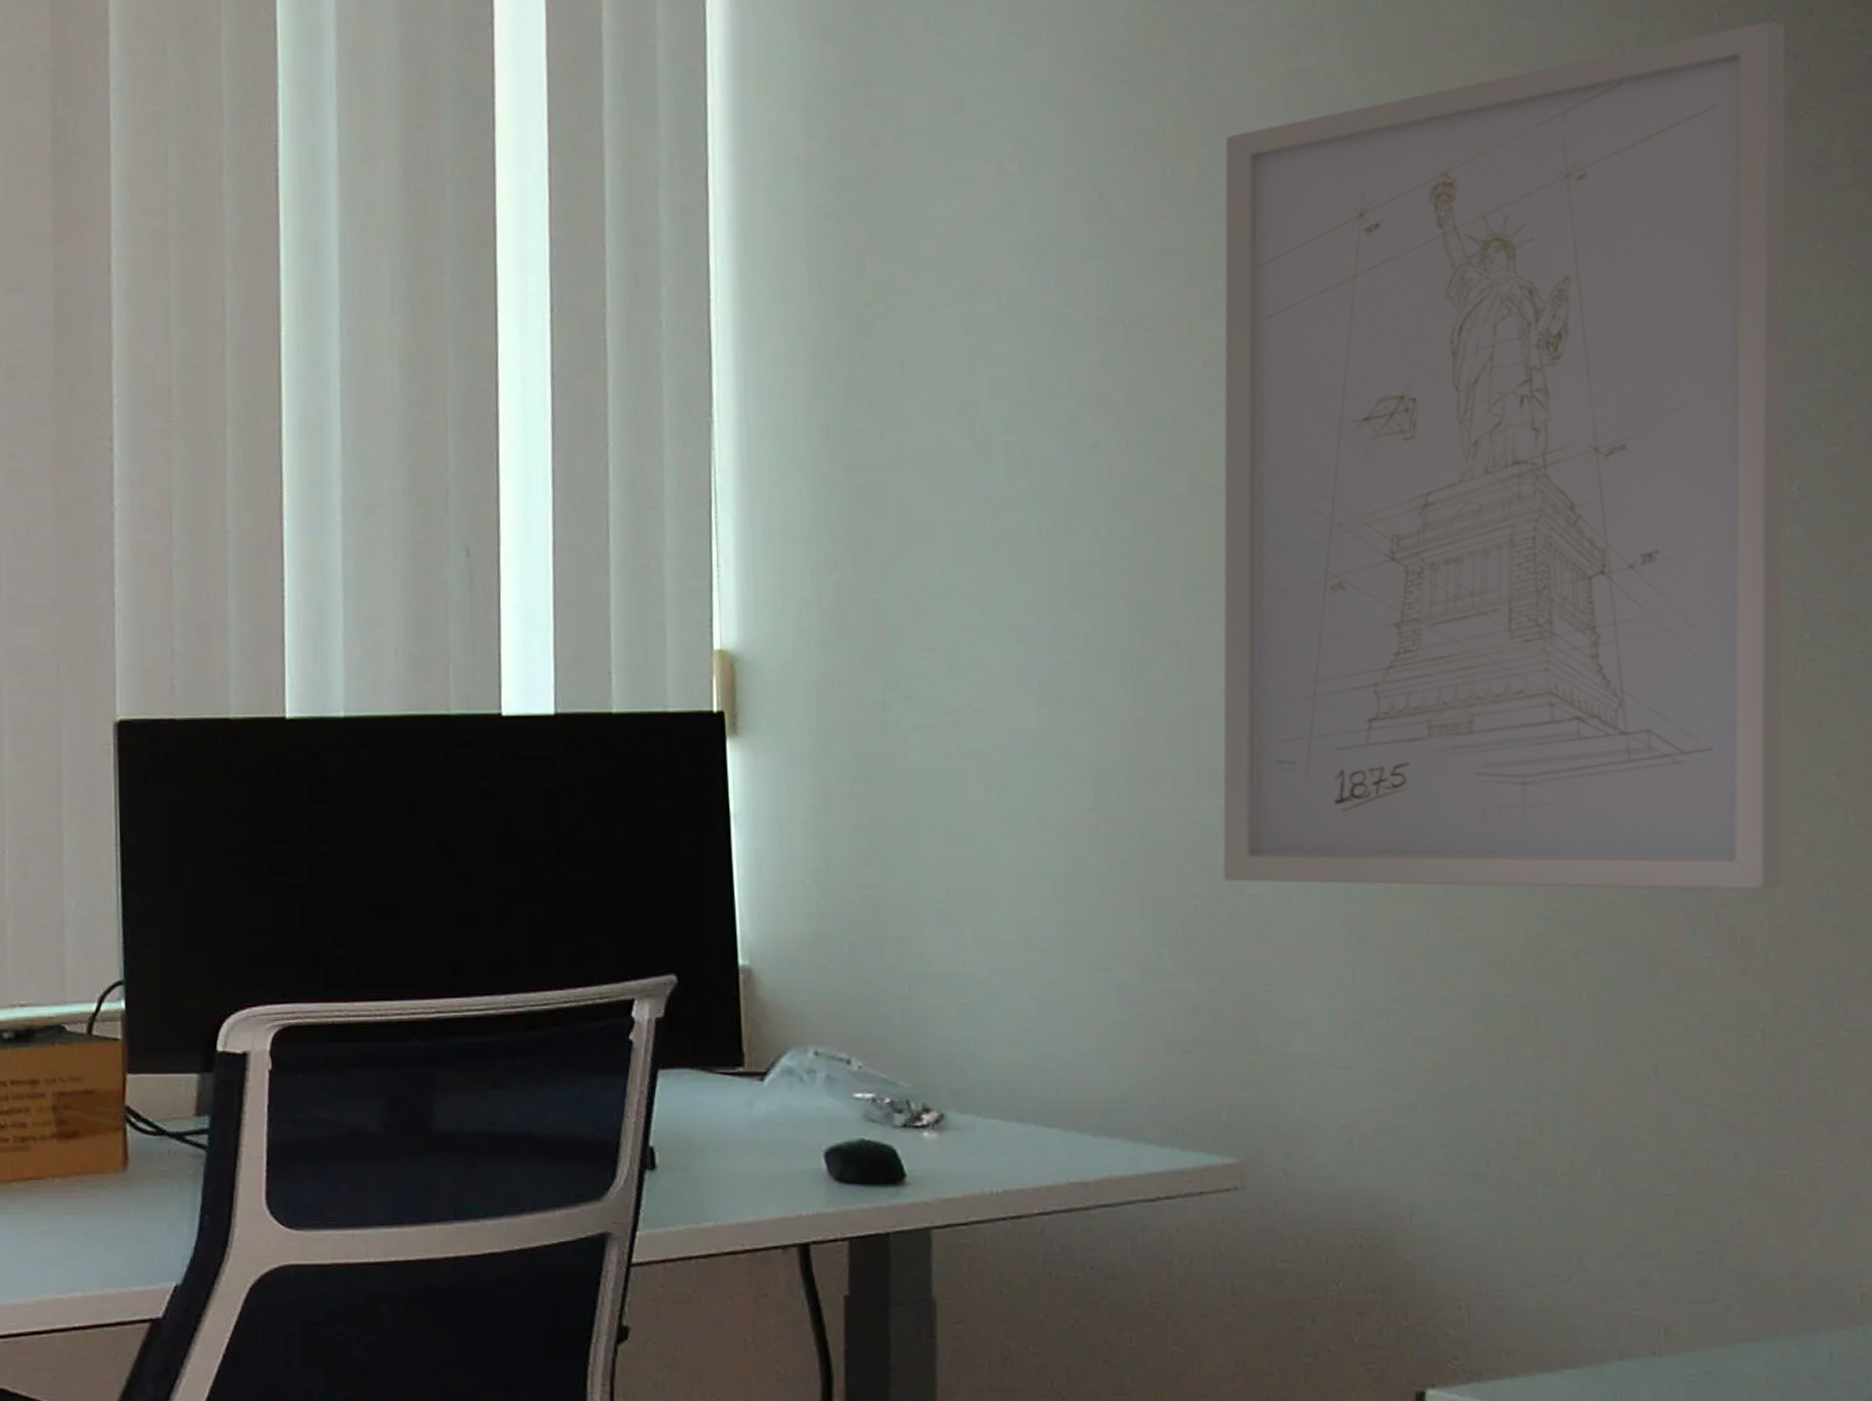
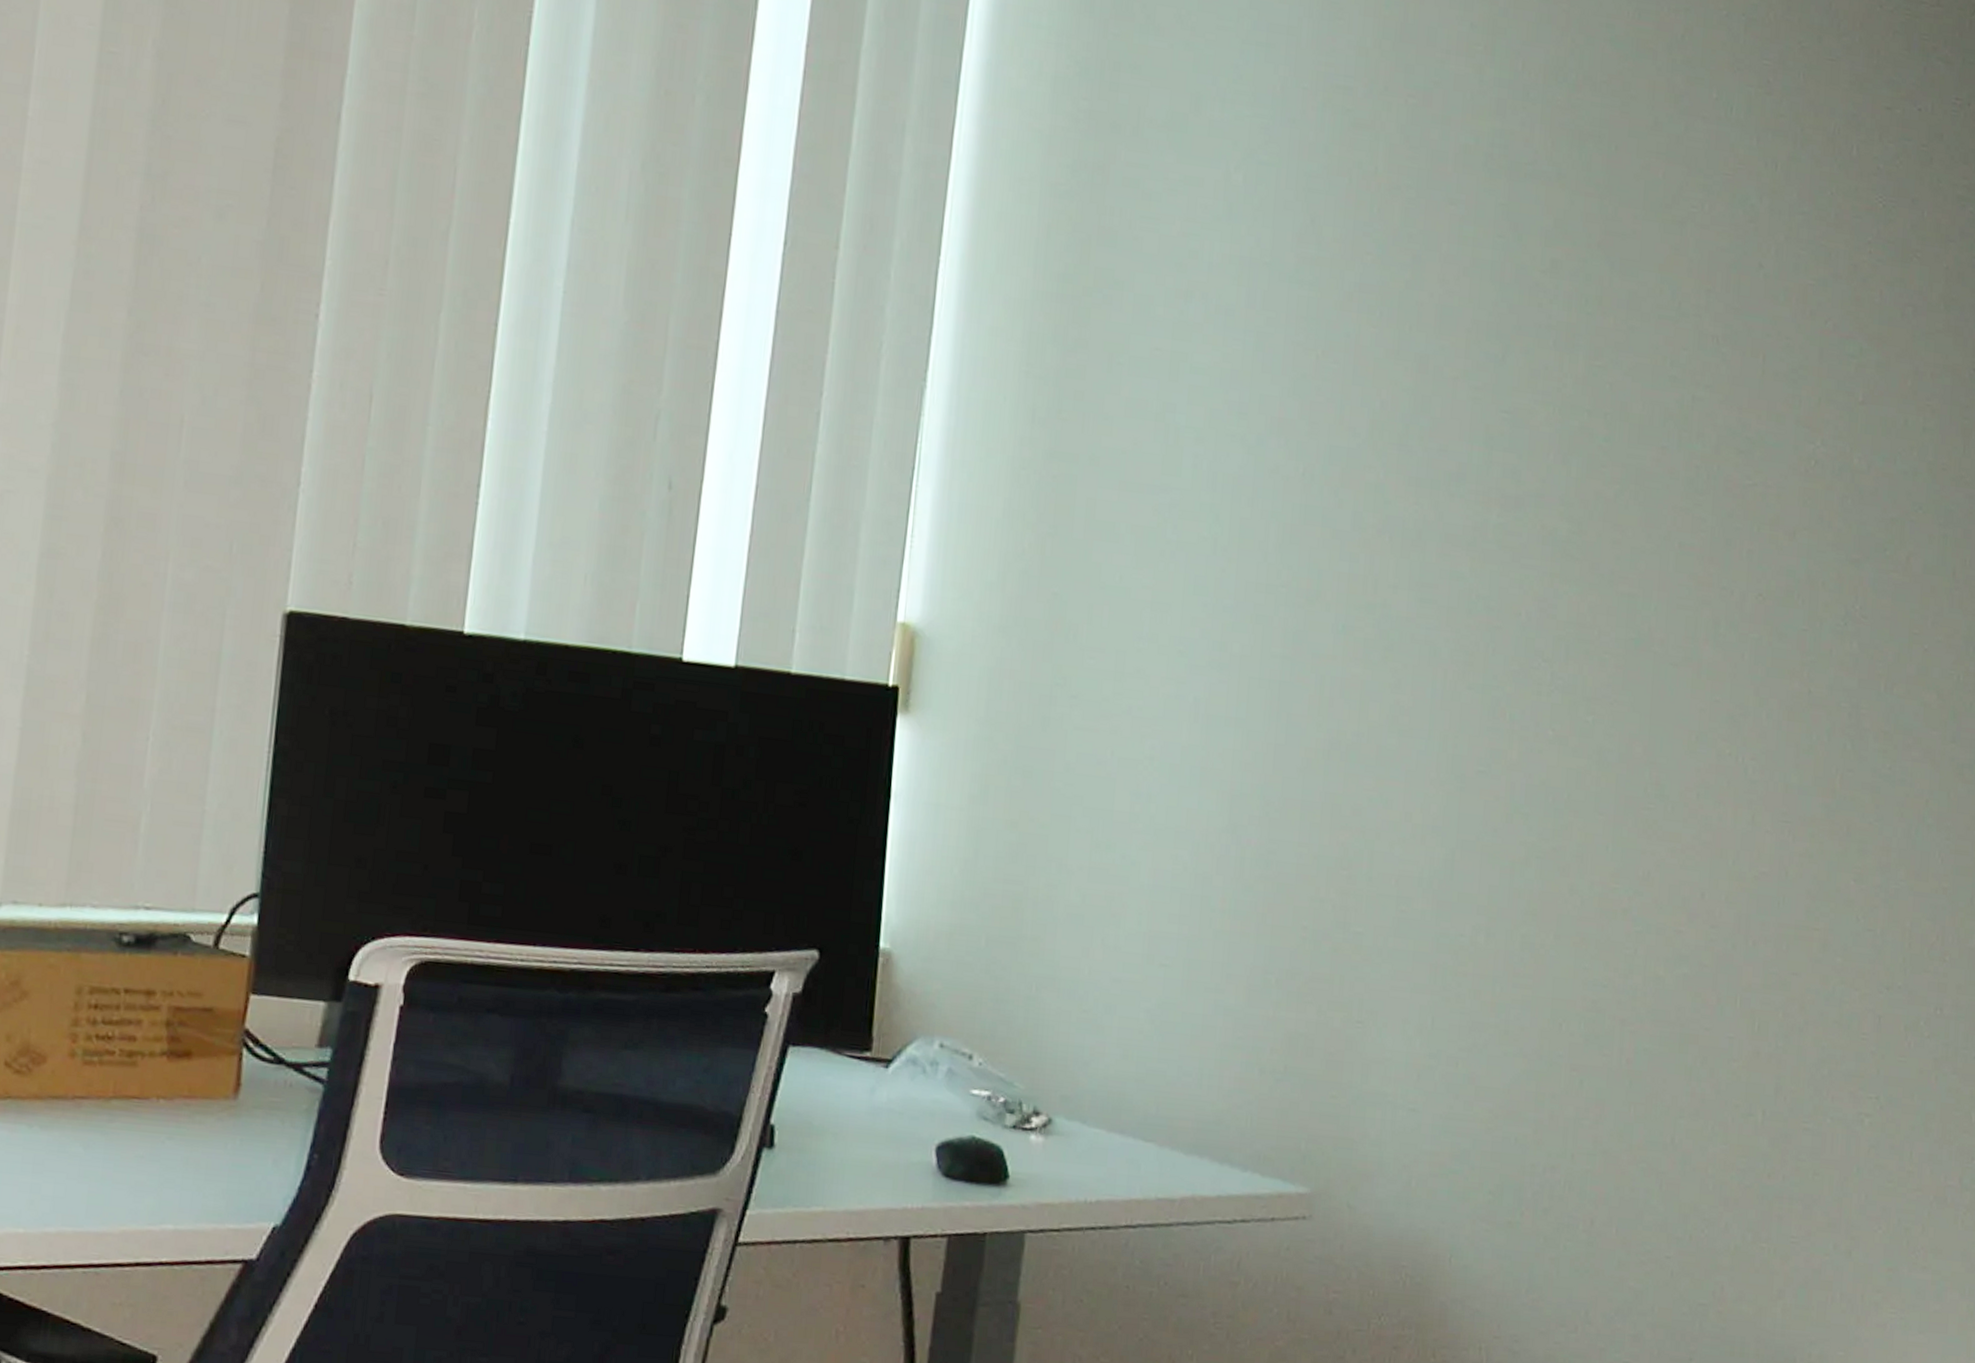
wall art: present [1223,21,1786,891] -> none [1333,162,1909,982]

